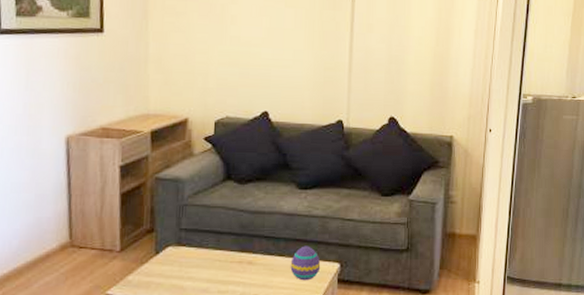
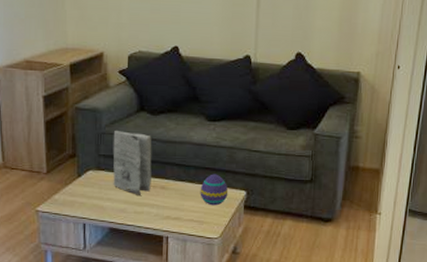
book: none [195,201,239,272] -> present [113,130,152,195]

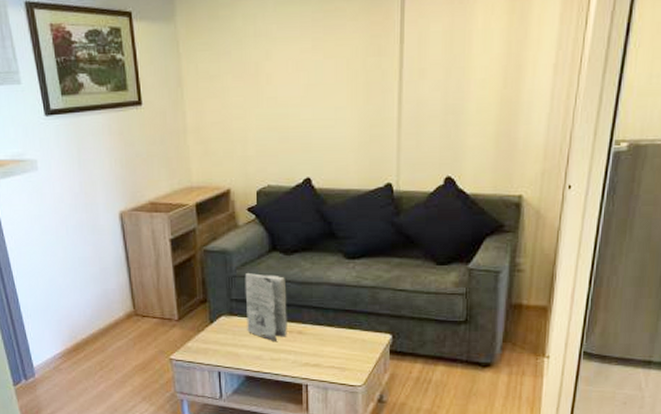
decorative egg: present [200,174,229,206] -> none [340,316,372,351]

